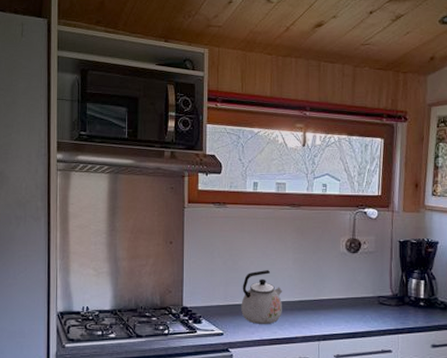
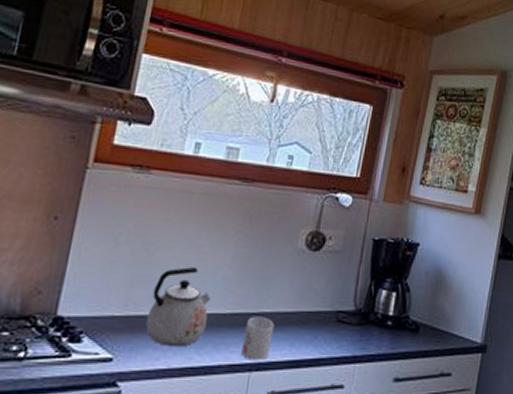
mug: none [310,302,332,334] -> present [241,316,275,361]

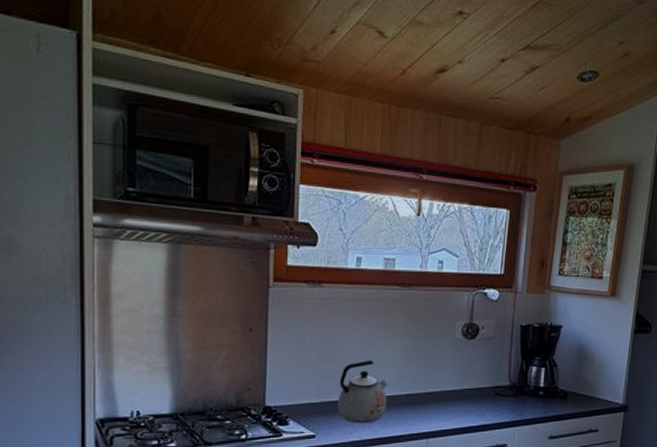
mug: present [241,316,275,361] -> none [419,395,443,430]

